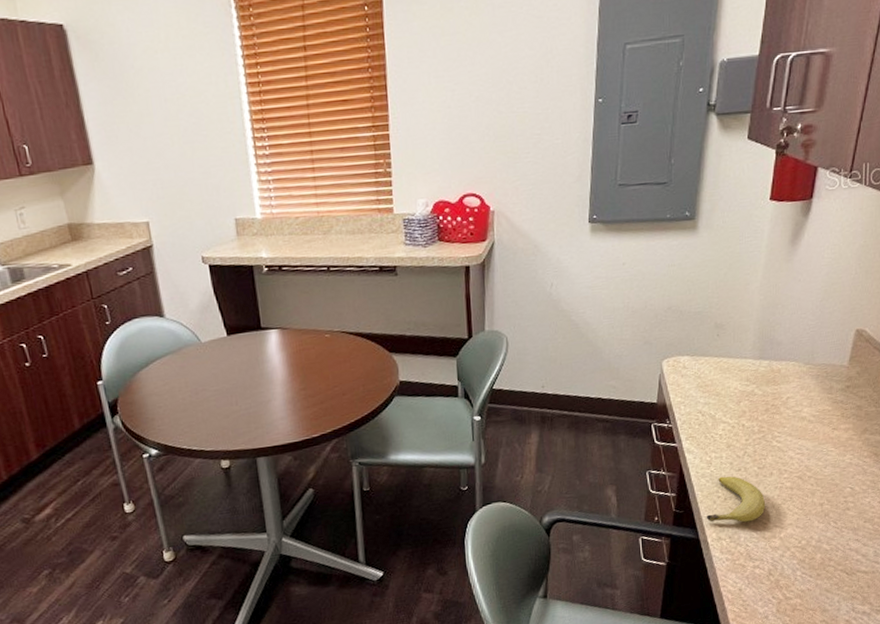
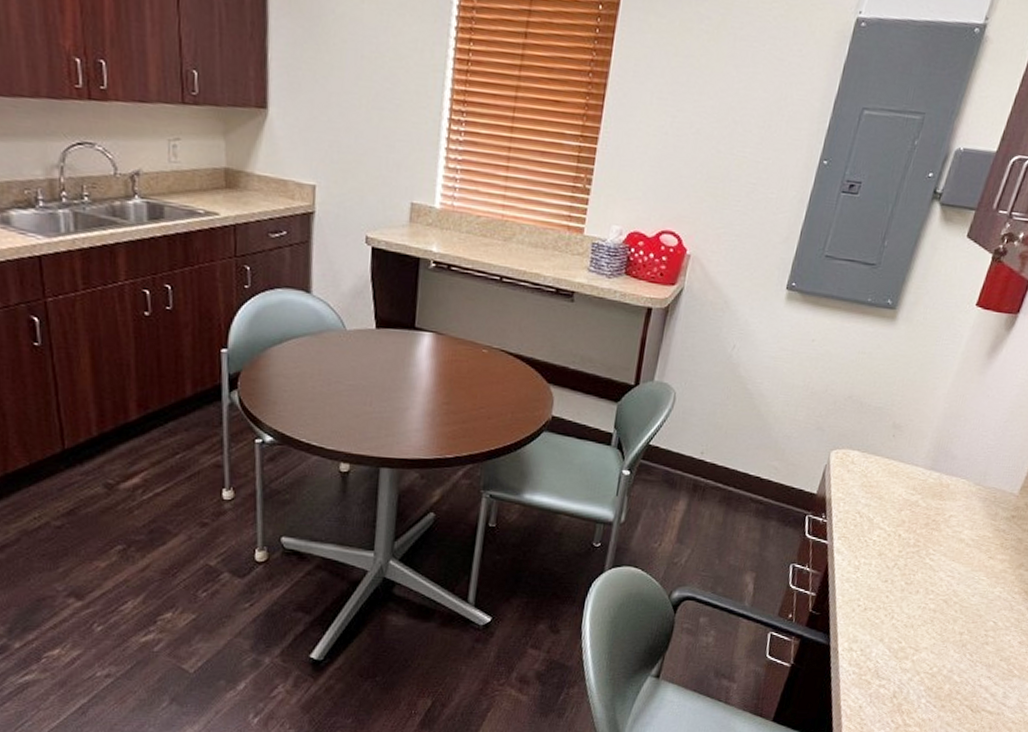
fruit: present [706,476,766,523] -> none [841,585,906,638]

